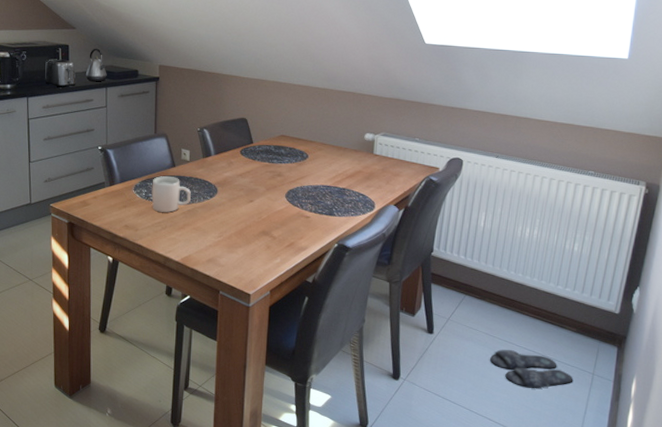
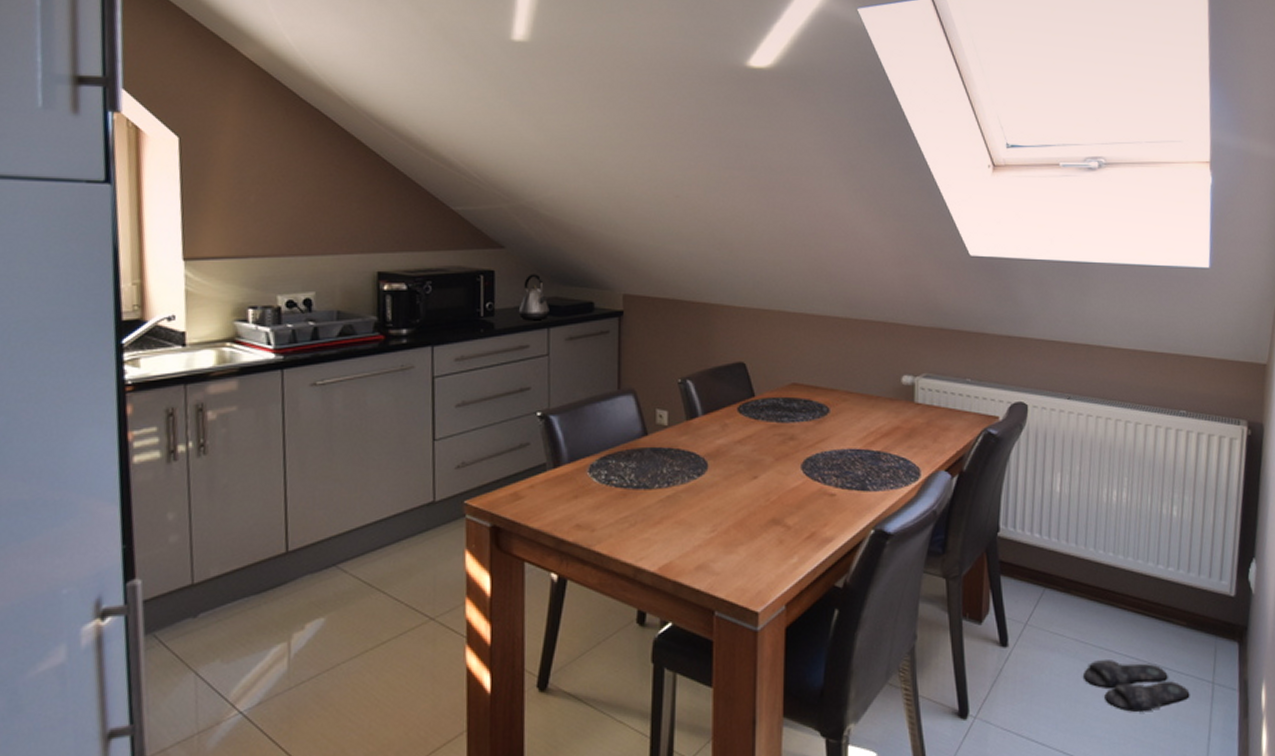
toaster: present [45,59,76,88] -> none [459,290,505,330]
mug: present [151,176,191,212] -> none [614,449,670,502]

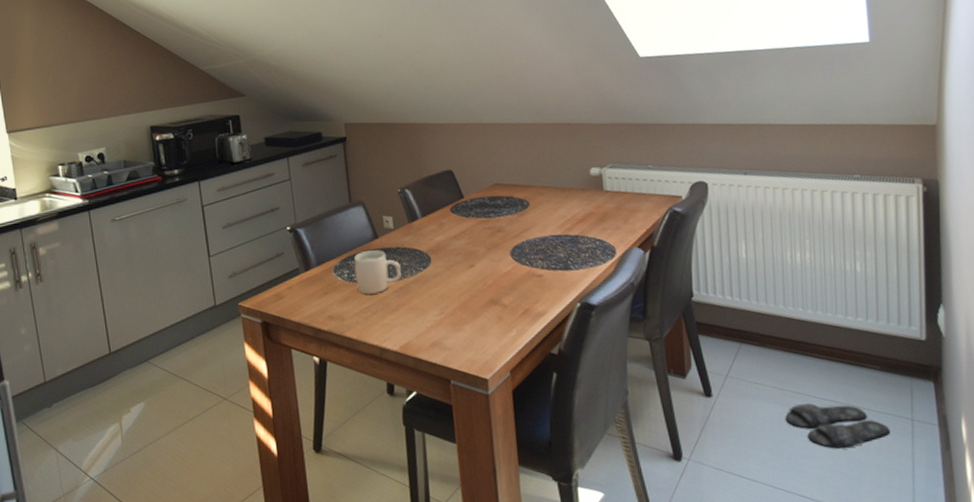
toaster: none [459,290,505,330] -> present [215,132,253,165]
kettle: present [518,274,549,321] -> none [262,114,287,154]
mug: none [614,449,670,502] -> present [353,250,401,295]

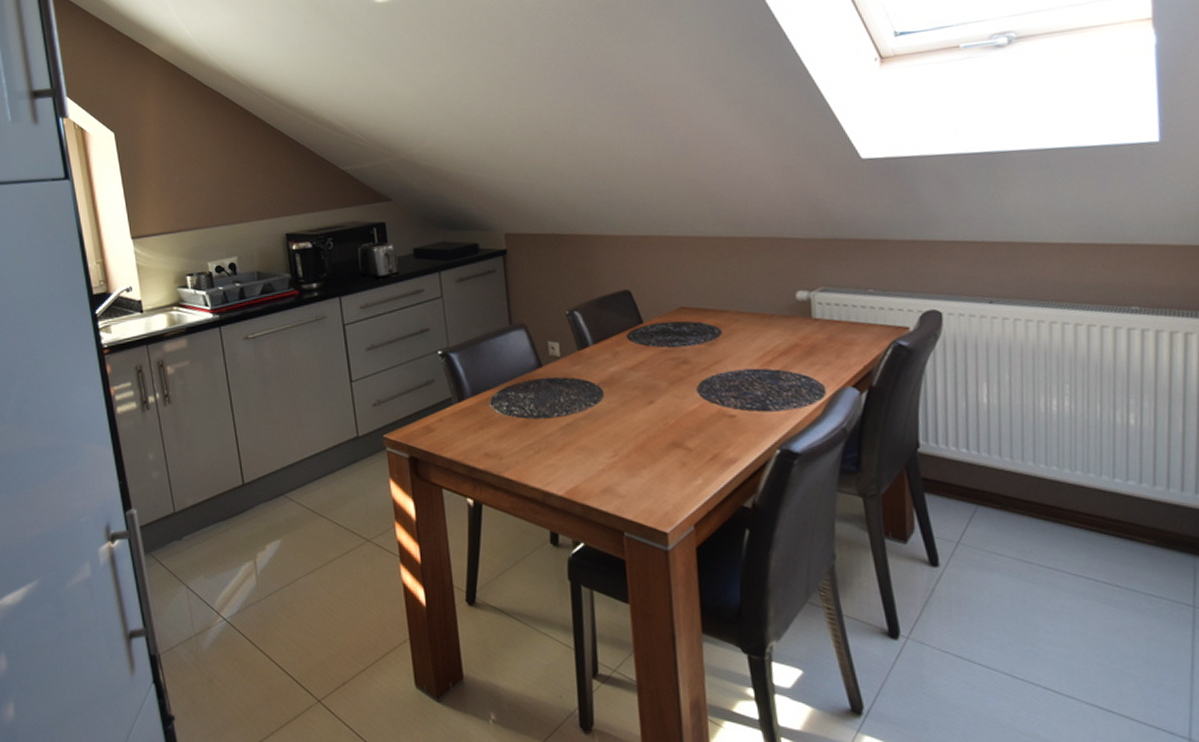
mug: present [353,250,401,295] -> none [513,380,569,431]
slippers: present [785,403,891,449] -> none [1030,580,1165,636]

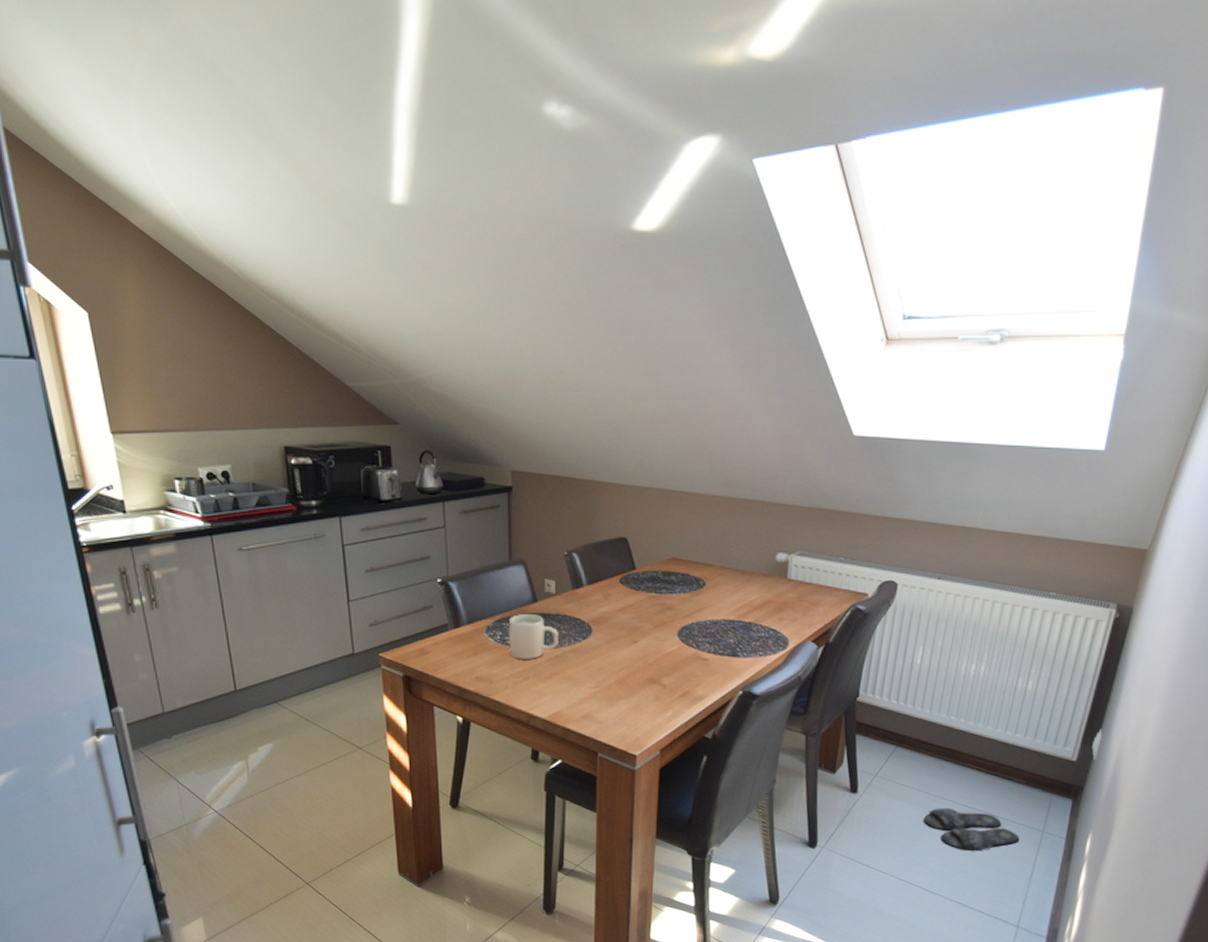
kettle: none [410,222,439,267] -> present [415,449,444,495]
mug: none [513,380,569,431] -> present [508,614,558,659]
slippers: none [1030,580,1165,636] -> present [924,808,1020,850]

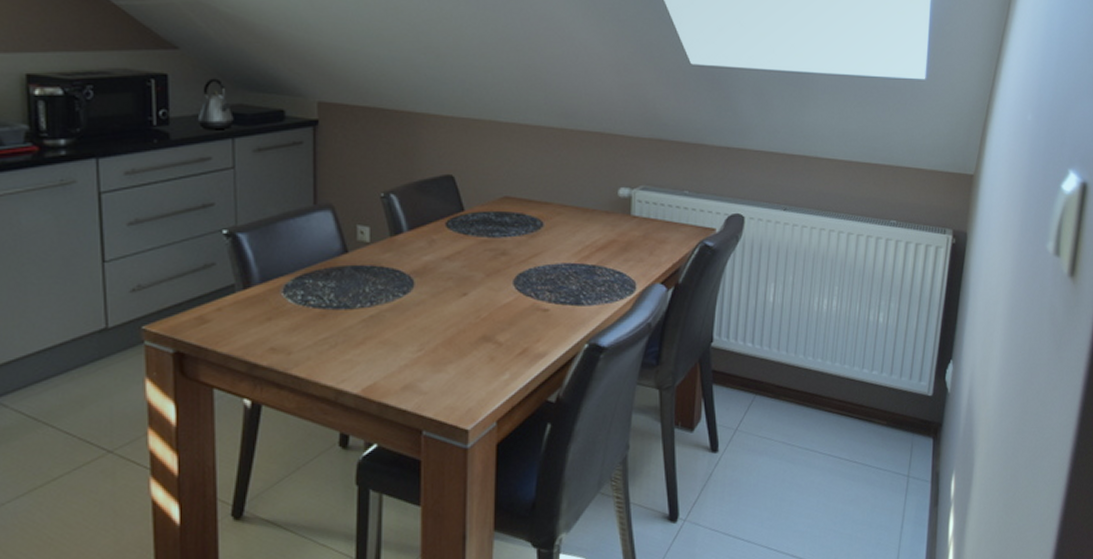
toaster: present [361,465,404,503] -> none [127,96,182,141]
mug: present [508,614,558,659] -> none [312,267,373,323]
slippers: present [924,808,1020,850] -> none [789,459,887,507]

